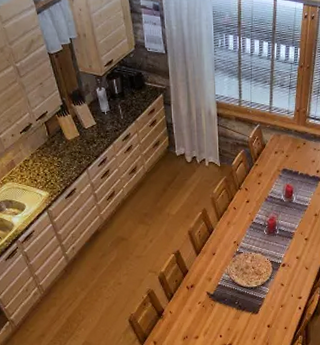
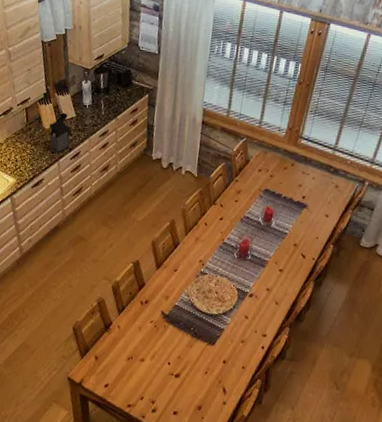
coffee maker: none [71,121,95,162] -> present [49,112,71,153]

